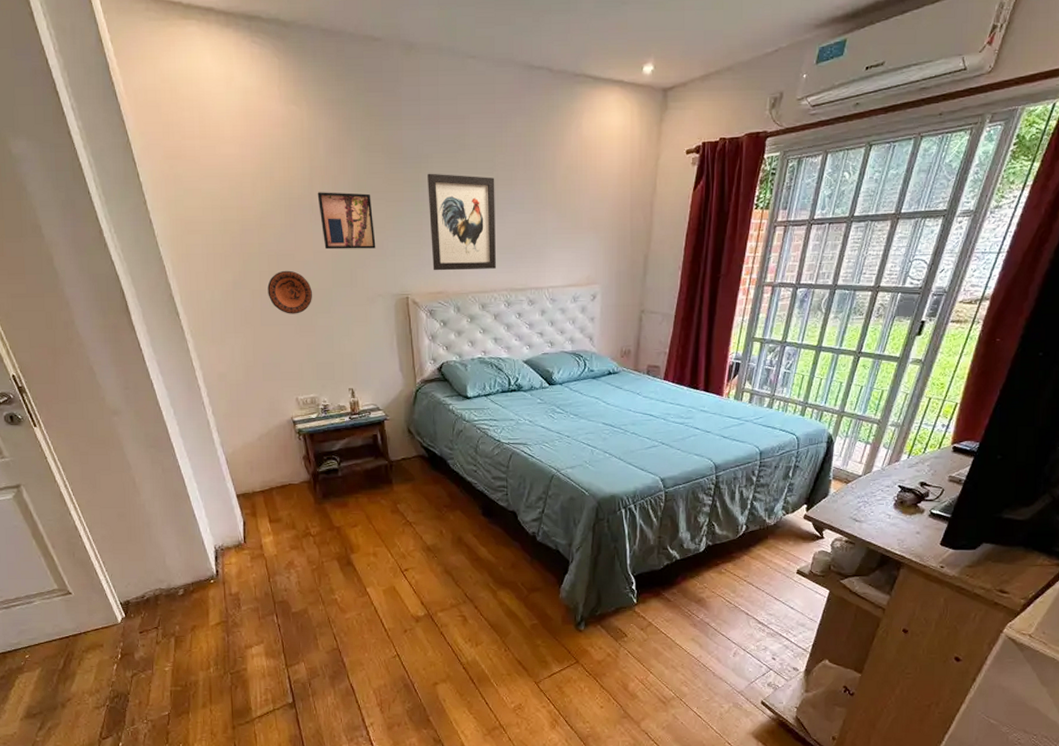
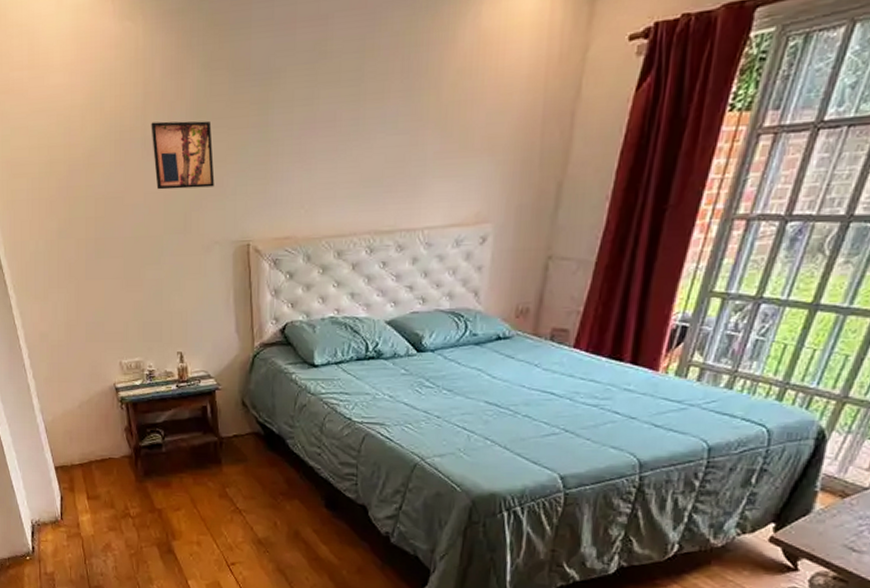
decorative plate: present [267,270,312,314] -> none [94,215,141,266]
wall art: present [427,173,496,271] -> none [278,90,362,212]

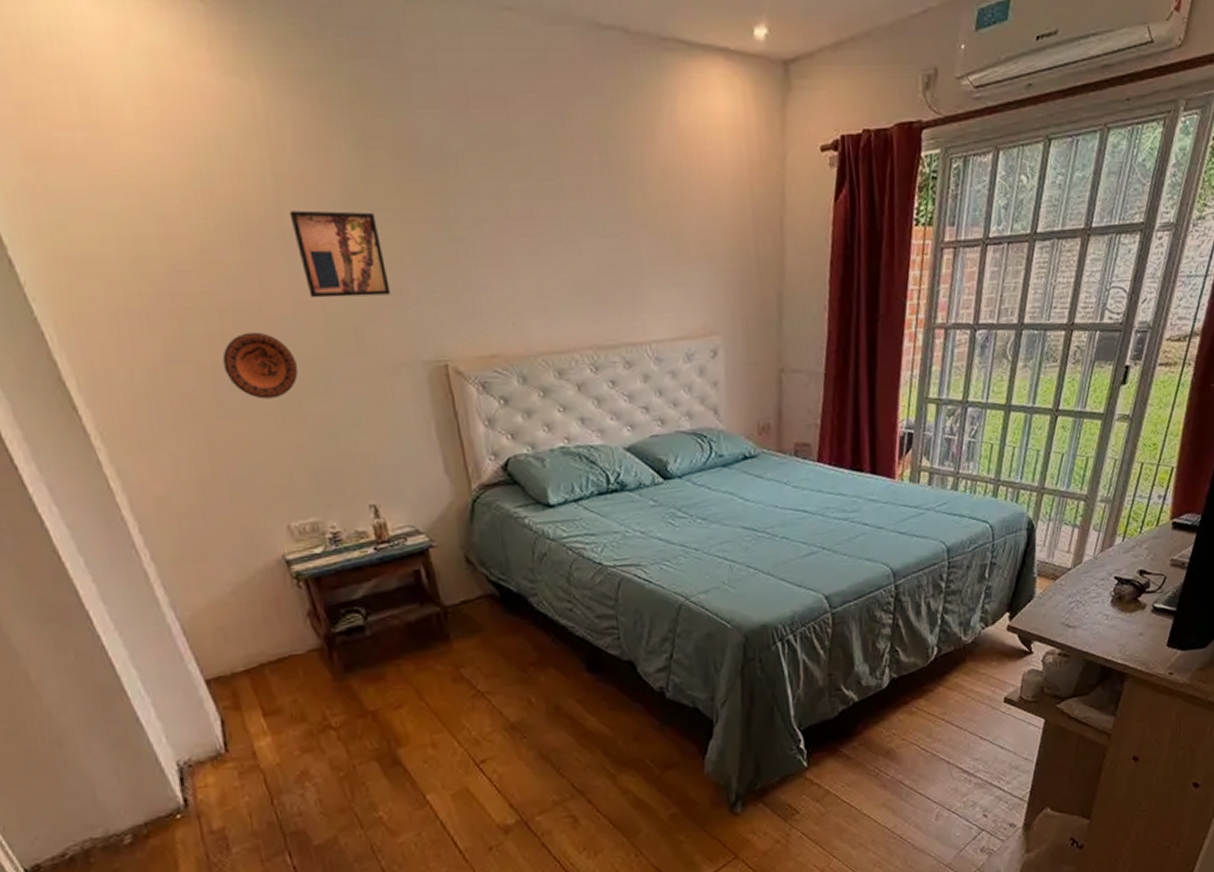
decorative plate: none [94,215,141,266] -> present [222,332,298,399]

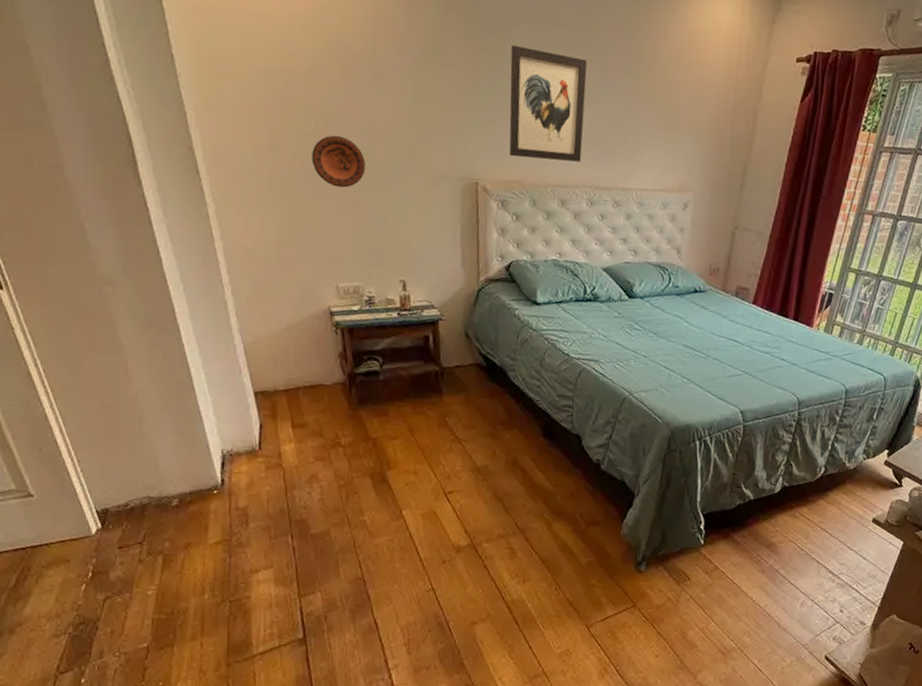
wall art: present [289,210,391,298] -> none [380,49,446,123]
wall art: none [459,180,573,325] -> present [509,44,588,162]

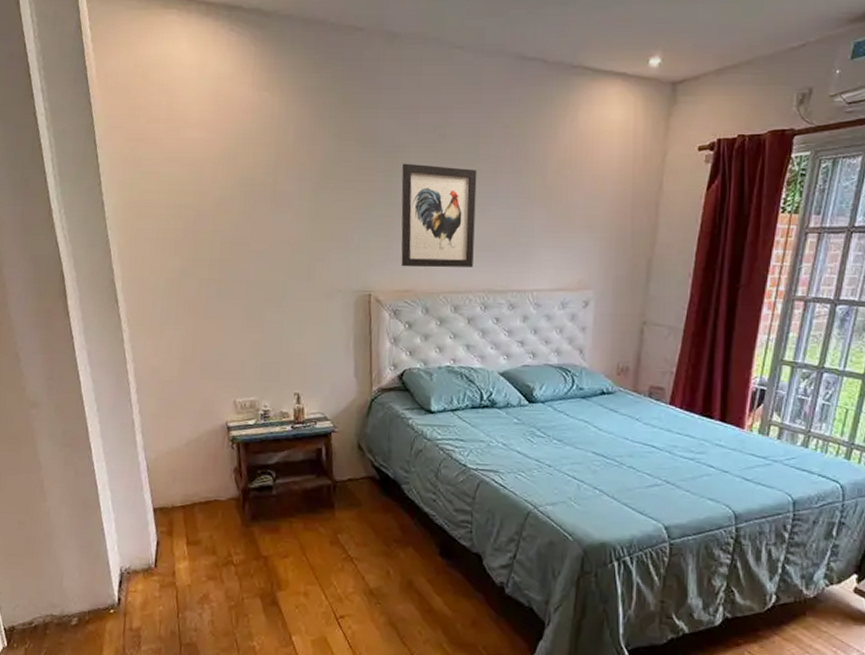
decorative plate: present [311,135,365,188] -> none [216,259,265,307]

